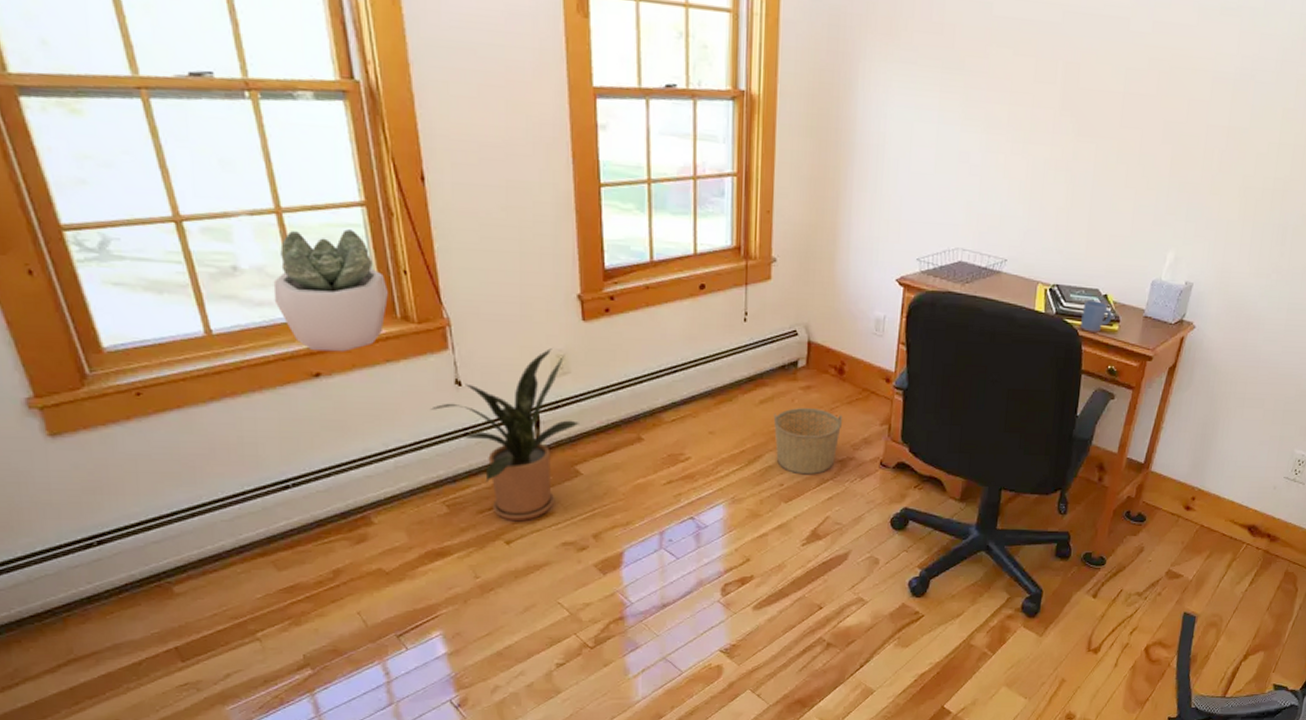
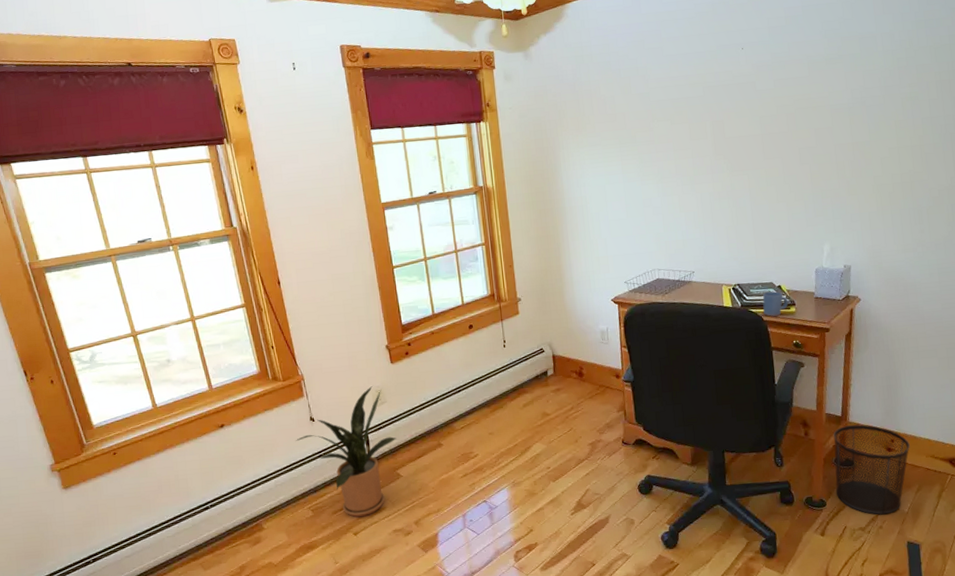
succulent plant: present [273,229,388,352] -> none [192,324,263,410]
basket: present [773,408,843,475] -> none [535,405,588,458]
waste bin: none [1119,474,1211,581] -> present [833,424,910,515]

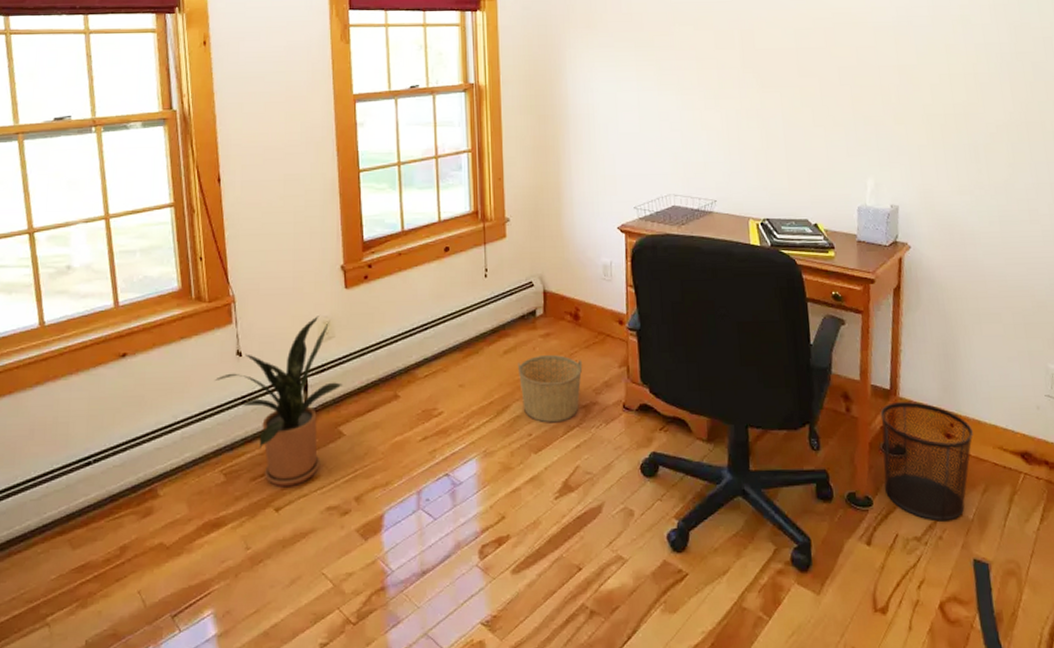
basket: none [535,405,588,458] -> present [517,355,583,423]
mug: present [762,291,789,317] -> none [796,229,827,260]

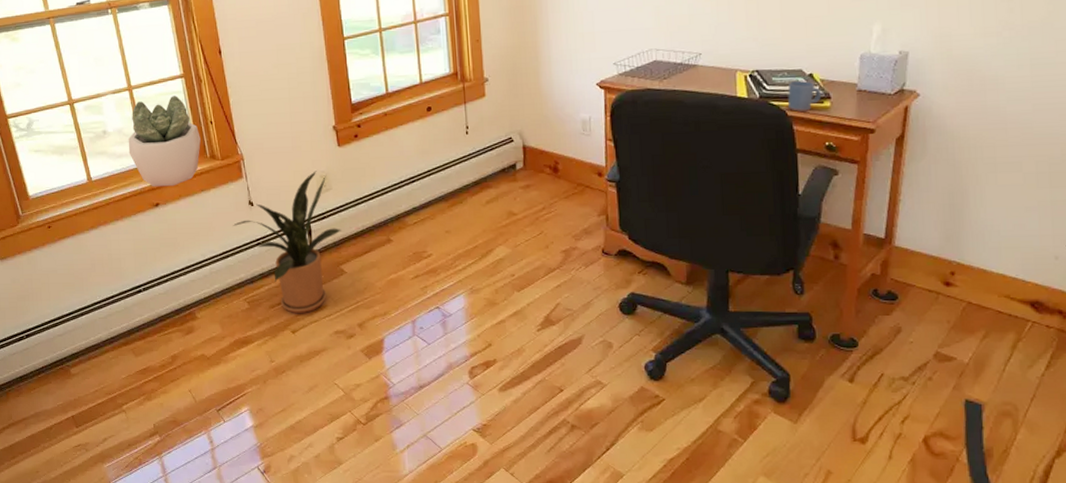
succulent plant: none [96,227,186,334] -> present [128,96,201,187]
basket: present [517,355,583,423] -> none [499,205,563,265]
mug: none [796,229,827,260] -> present [787,80,822,111]
waste bin: present [880,400,973,522] -> none [872,249,976,364]

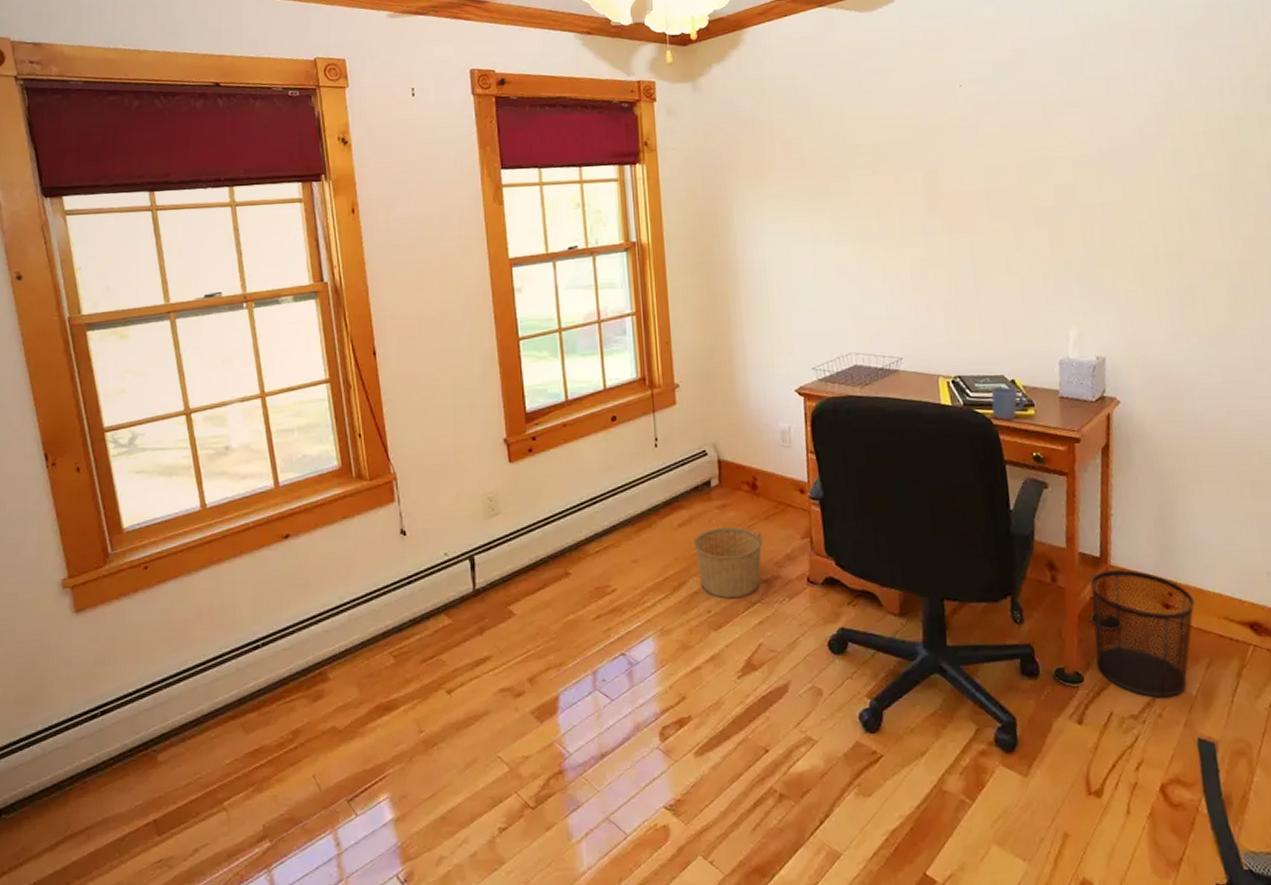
succulent plant: present [128,96,201,187] -> none [255,404,346,515]
house plant: present [232,171,341,314] -> none [379,491,510,669]
basket: none [499,205,563,265] -> present [693,527,763,599]
waste bin: none [872,249,976,364] -> present [1089,568,1195,698]

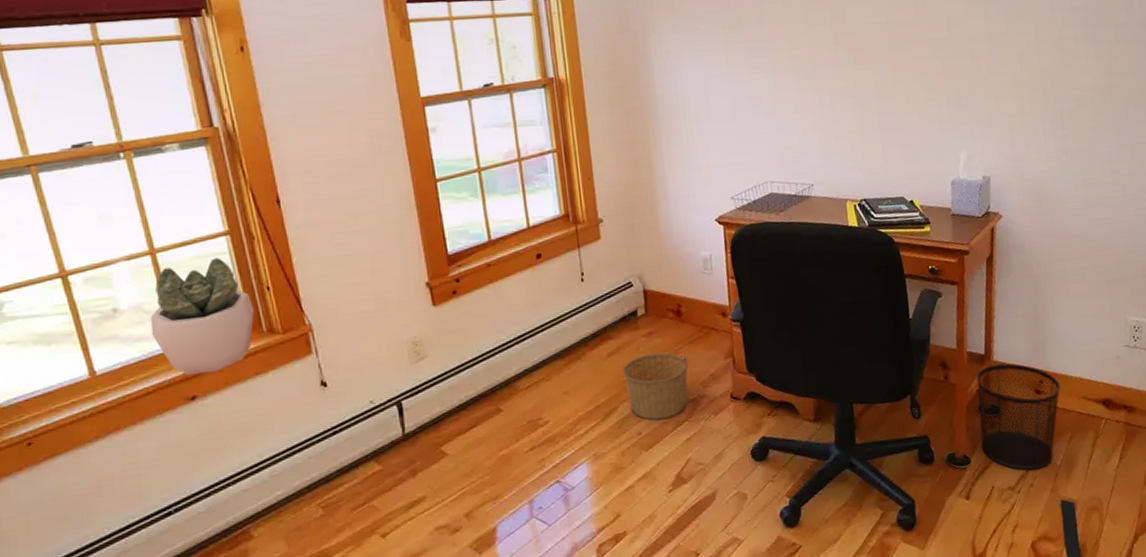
succulent plant: none [255,404,346,515] -> present [150,258,254,376]
mug: present [991,386,1026,420] -> none [893,207,923,238]

